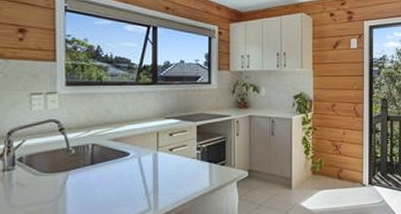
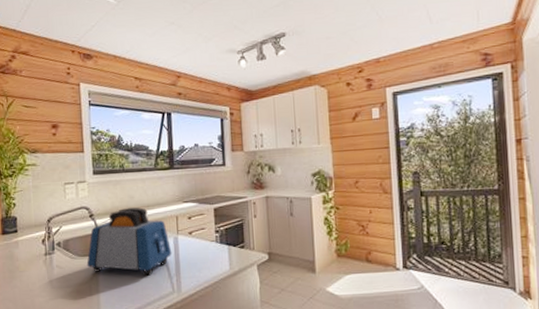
toaster: none [53,122,151,193] -> present [86,207,172,276]

